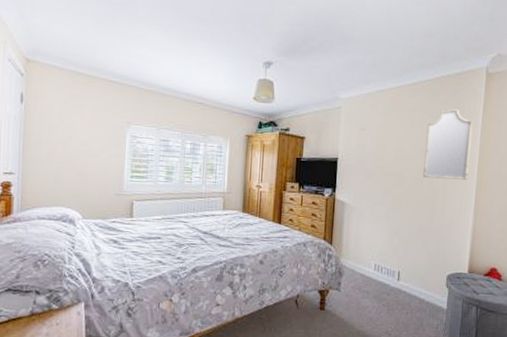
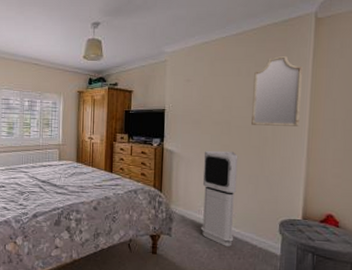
air purifier: none [370,202,410,301] -> present [200,150,238,247]

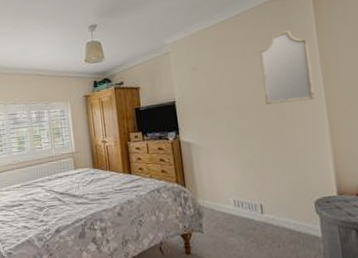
air purifier: present [200,150,238,247] -> none [223,134,270,236]

